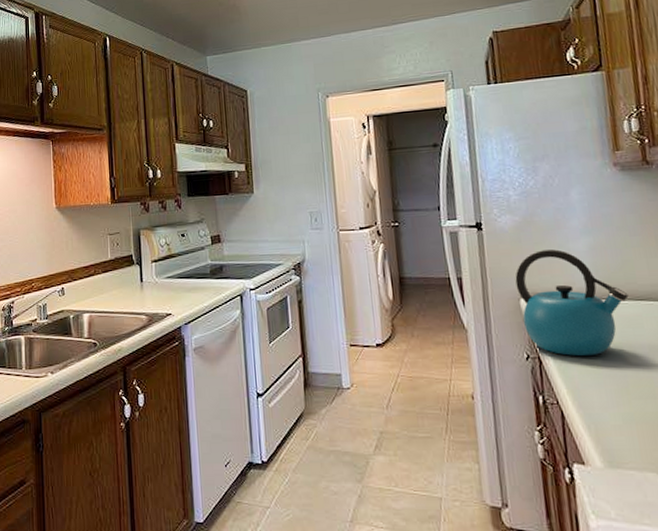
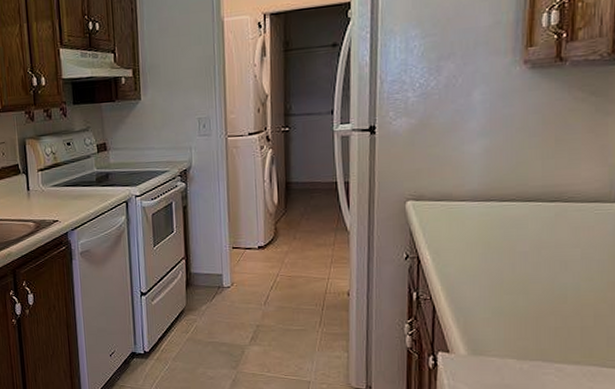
kettle: present [515,249,629,357] -> none [403,152,517,256]

